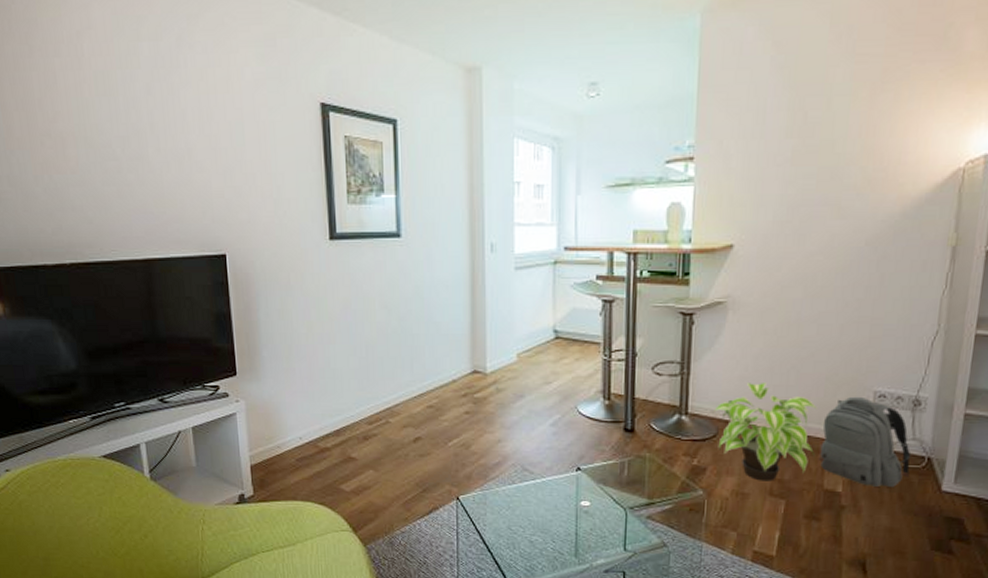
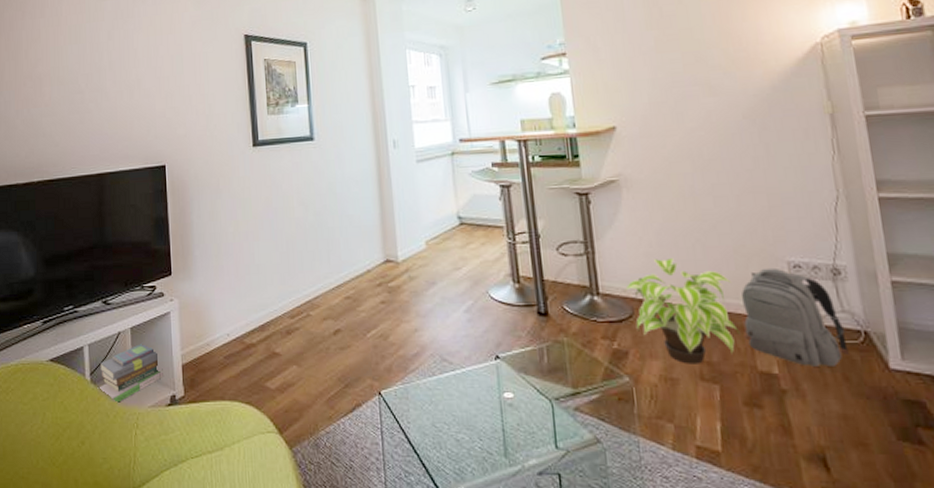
books: none [158,442,230,501] -> present [97,342,163,404]

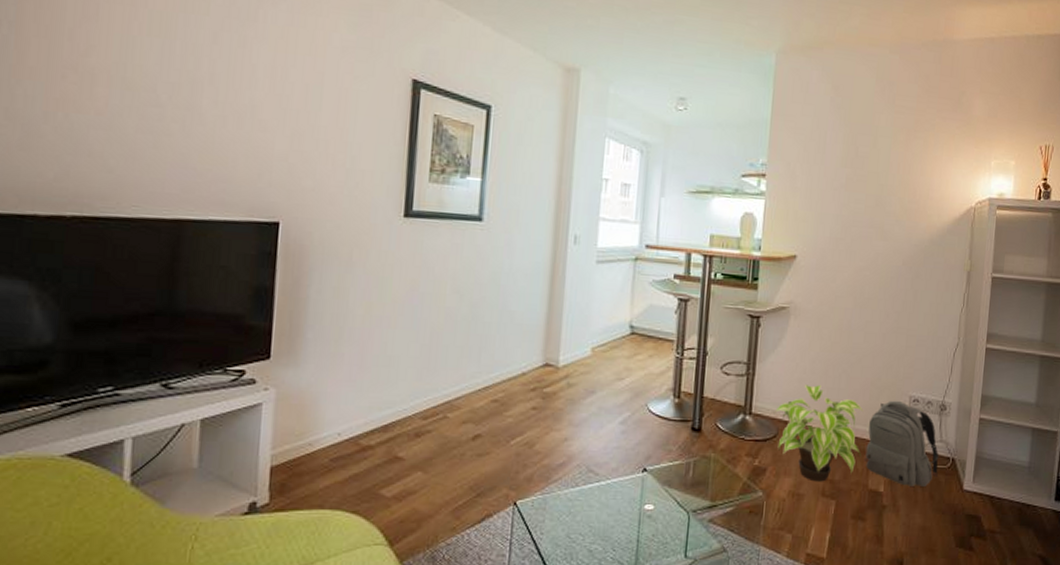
books: present [97,342,163,404] -> none [140,438,243,512]

